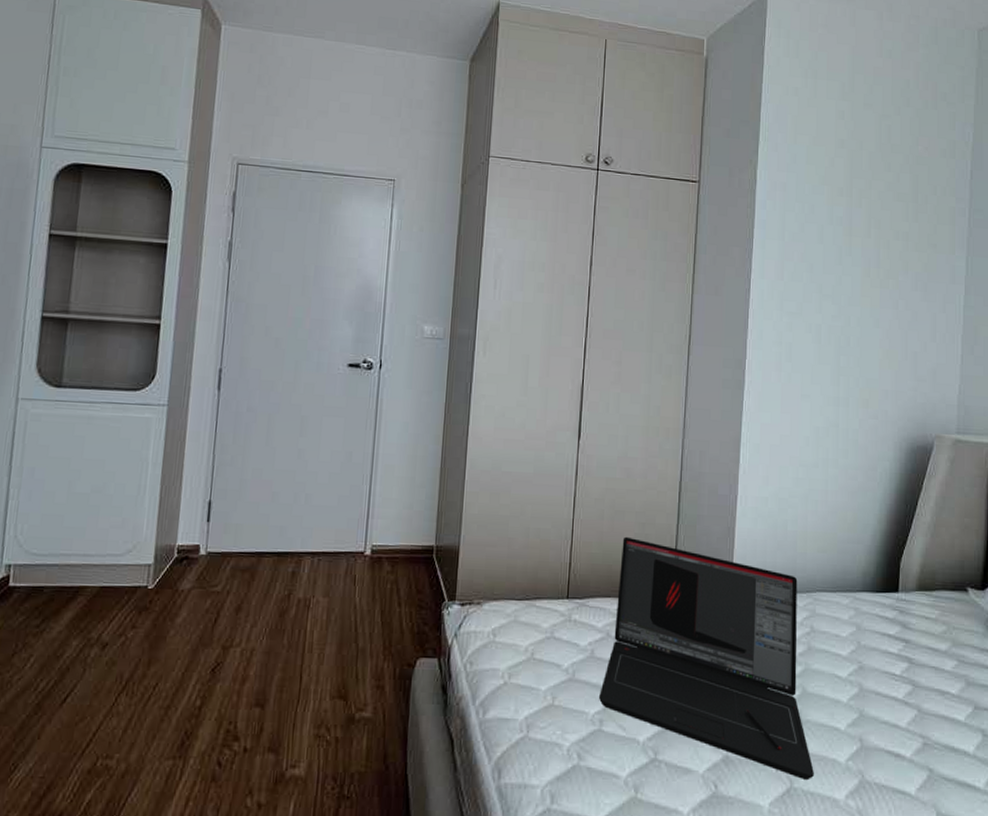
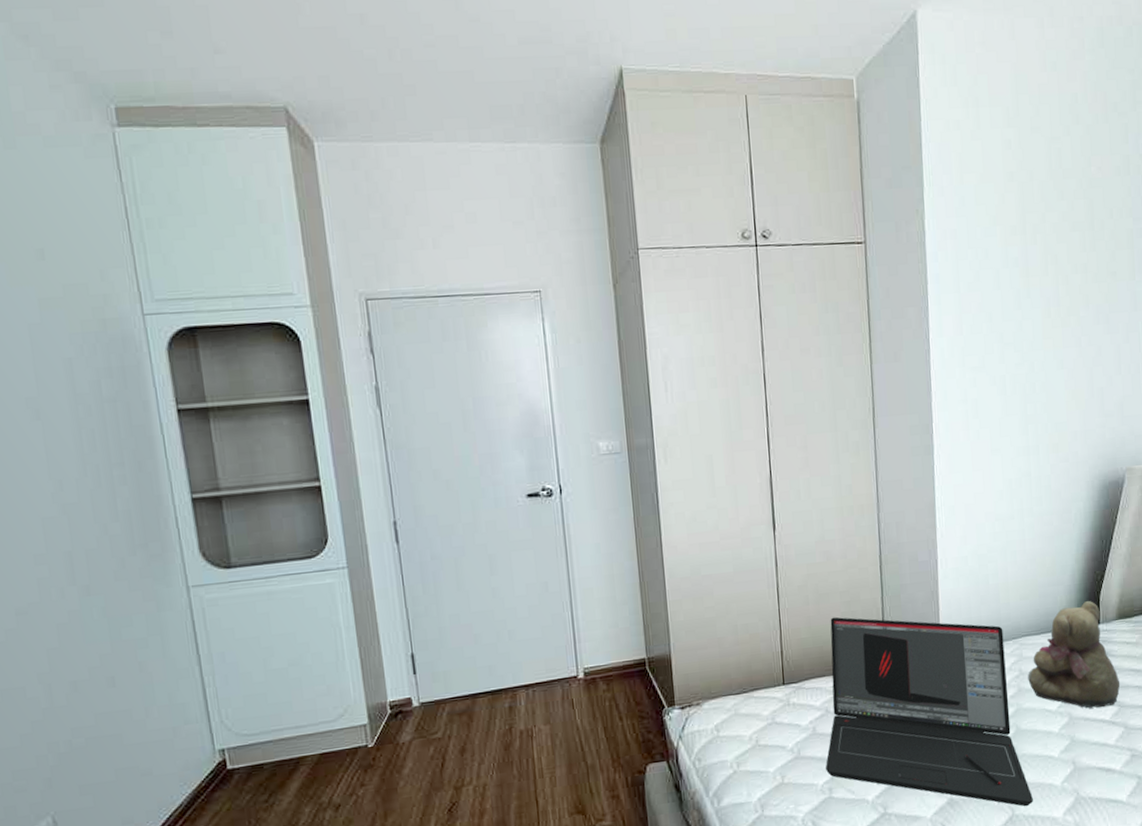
teddy bear: none [819,566,916,684] -> present [1028,601,1121,709]

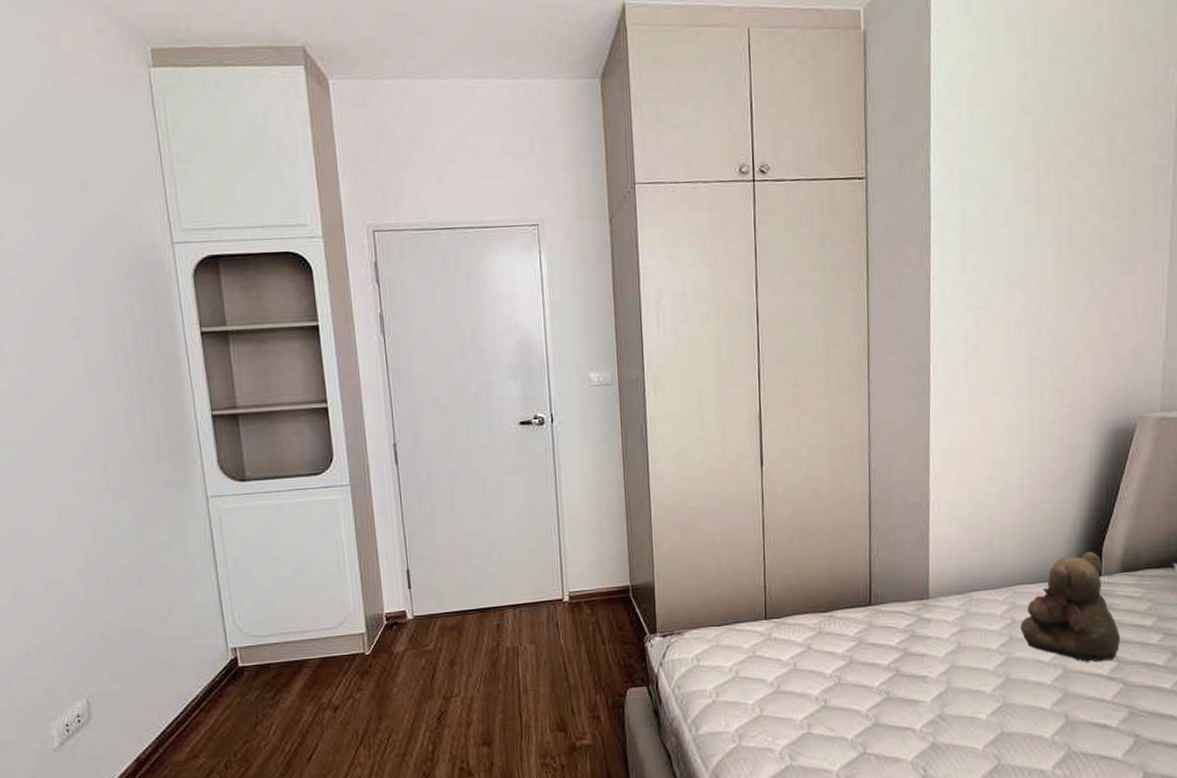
laptop: present [826,617,1033,807] -> none [805,555,1020,757]

